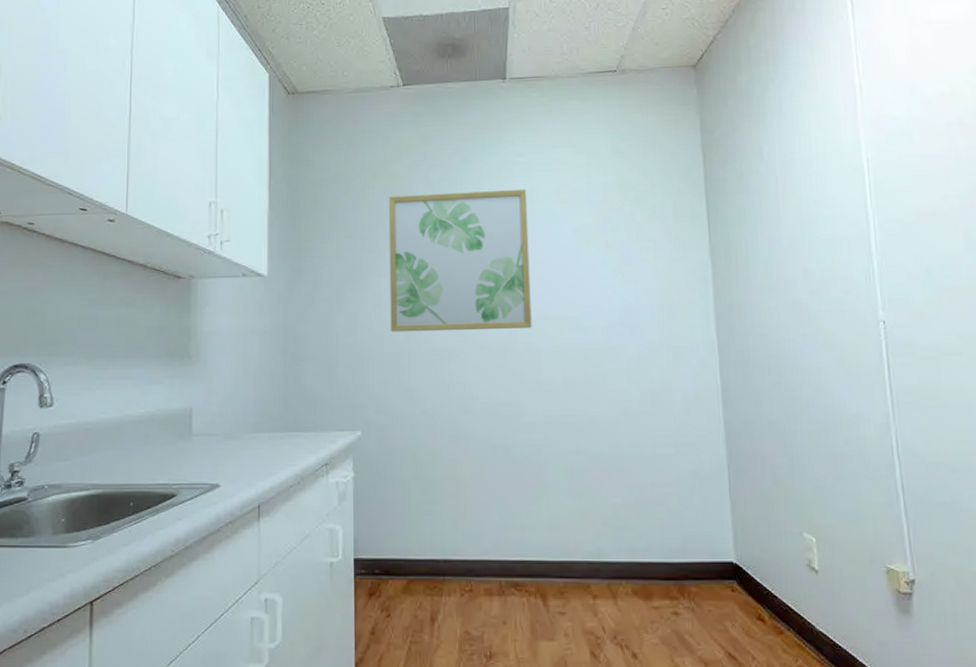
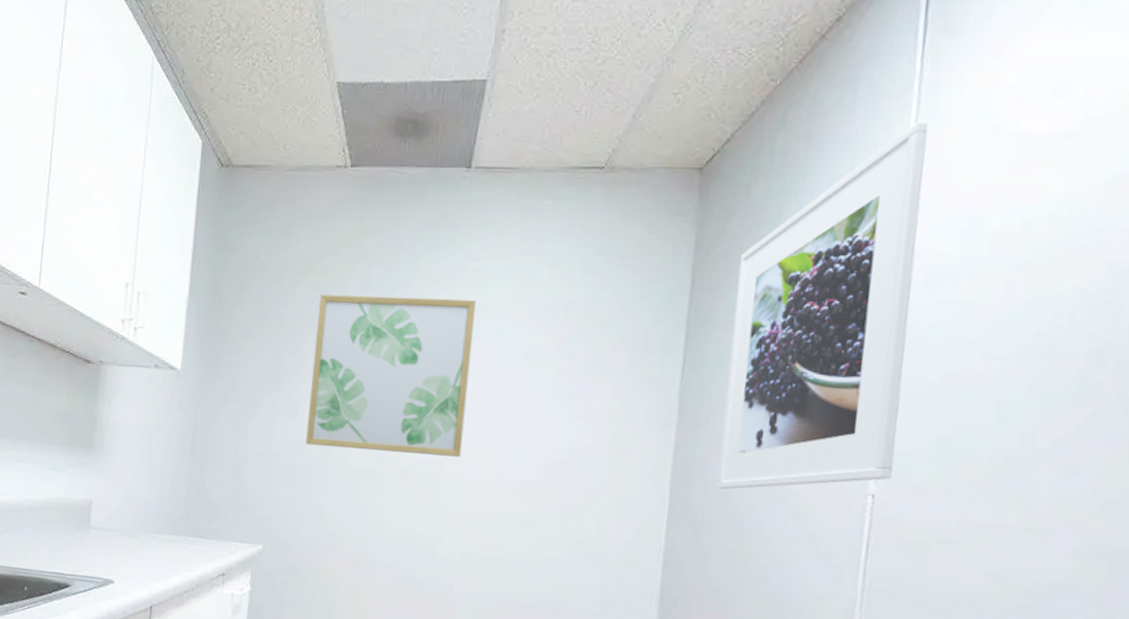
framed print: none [739,18,895,331] -> present [716,122,929,490]

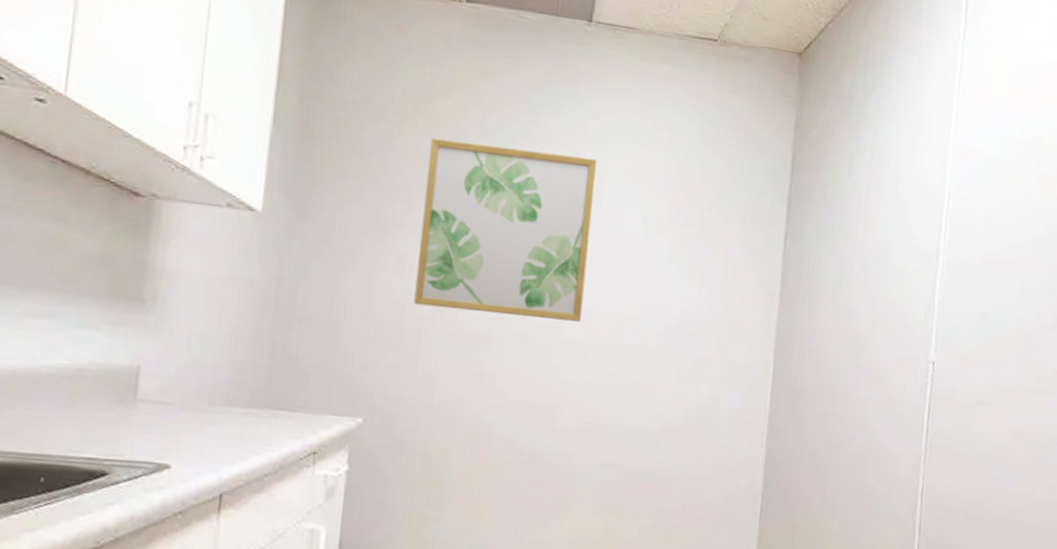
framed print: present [716,122,929,490] -> none [813,37,973,358]

